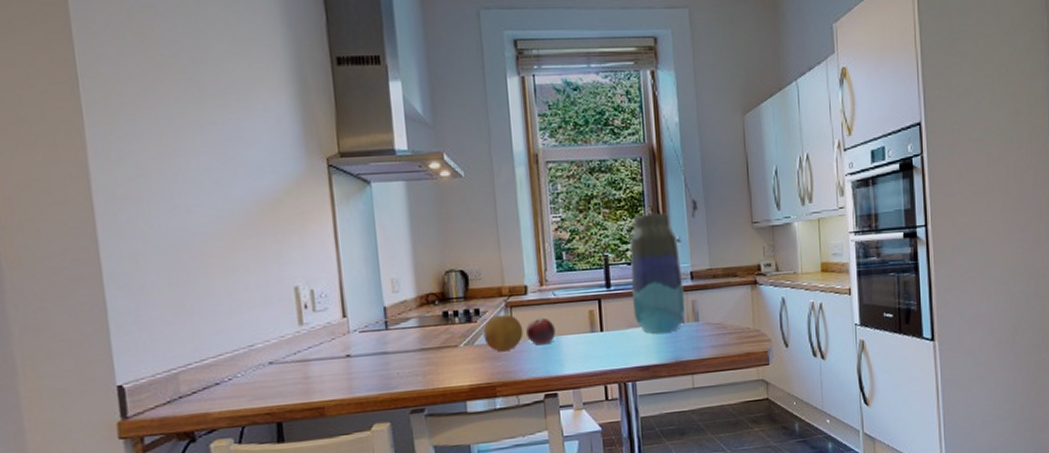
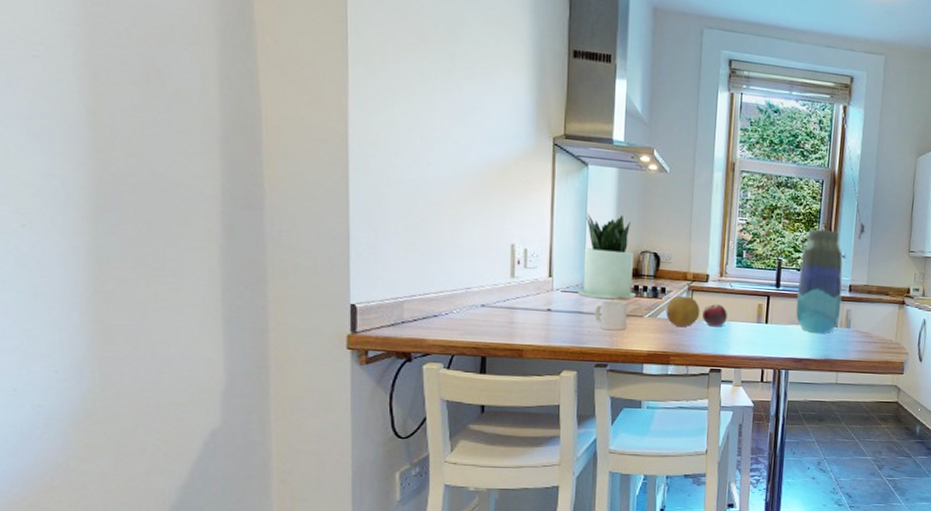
planter: none [375,233,448,335] -> present [577,213,637,301]
cup: none [401,331,441,369] -> present [595,300,628,331]

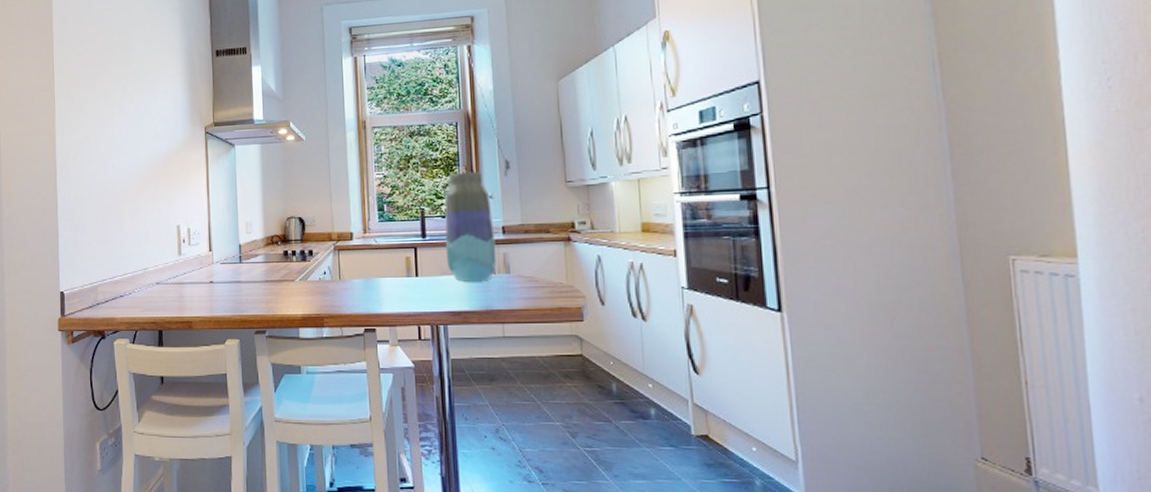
planter: present [577,213,637,301] -> none [234,186,287,268]
cup: present [595,300,628,331] -> none [251,267,281,297]
fruit: present [665,295,700,327] -> none [315,256,348,287]
fruit: present [702,303,727,327] -> none [351,260,376,285]

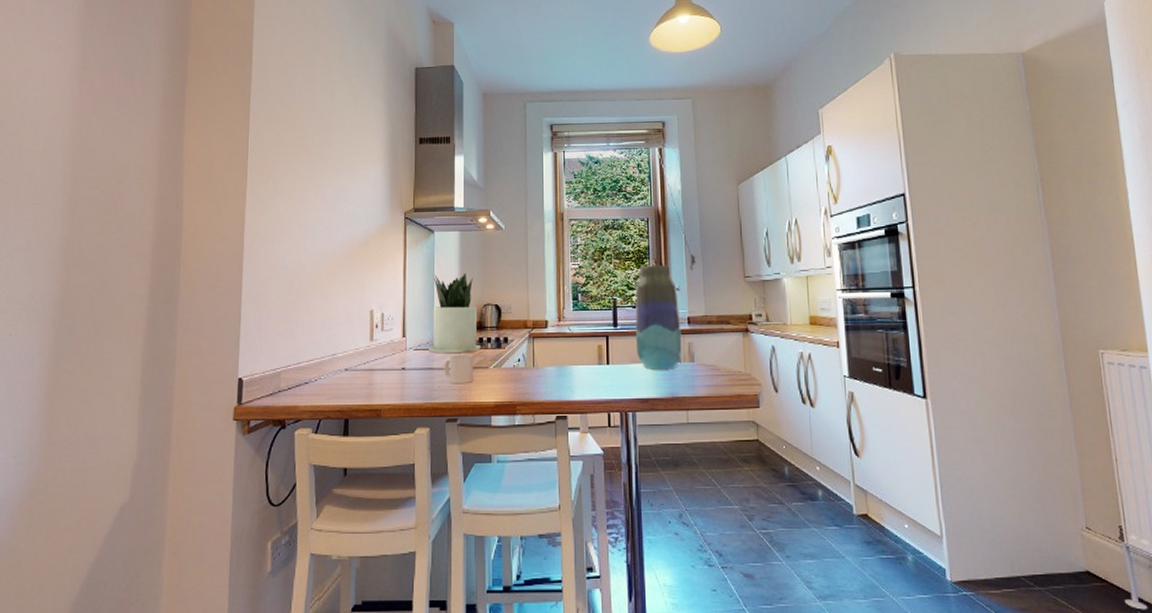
planter: none [234,186,287,268] -> present [427,272,482,354]
cup: none [251,267,281,297] -> present [444,354,474,384]

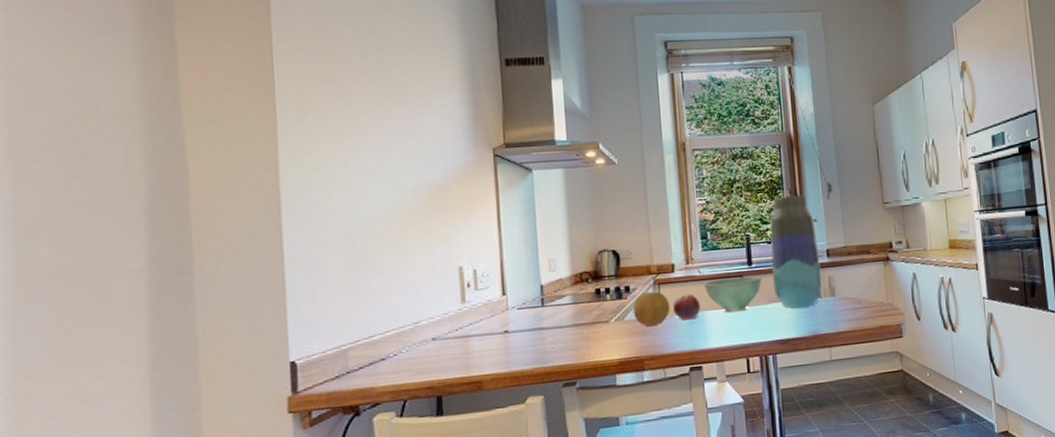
planter: present [427,272,482,354] -> none [534,216,600,312]
cup: present [444,354,474,384] -> none [556,308,593,344]
fruit: none [509,343,542,374] -> present [632,291,671,326]
fruit: none [545,348,568,372] -> present [673,293,700,320]
bowl: none [572,337,626,369] -> present [703,275,762,313]

